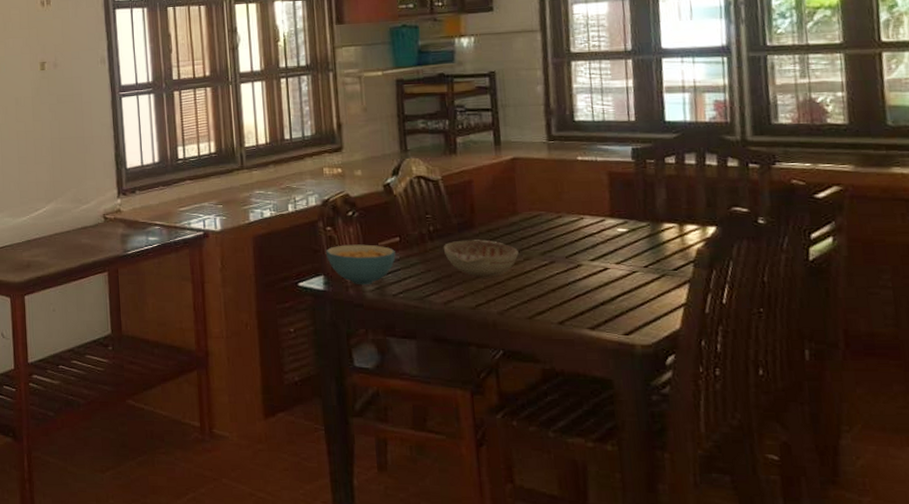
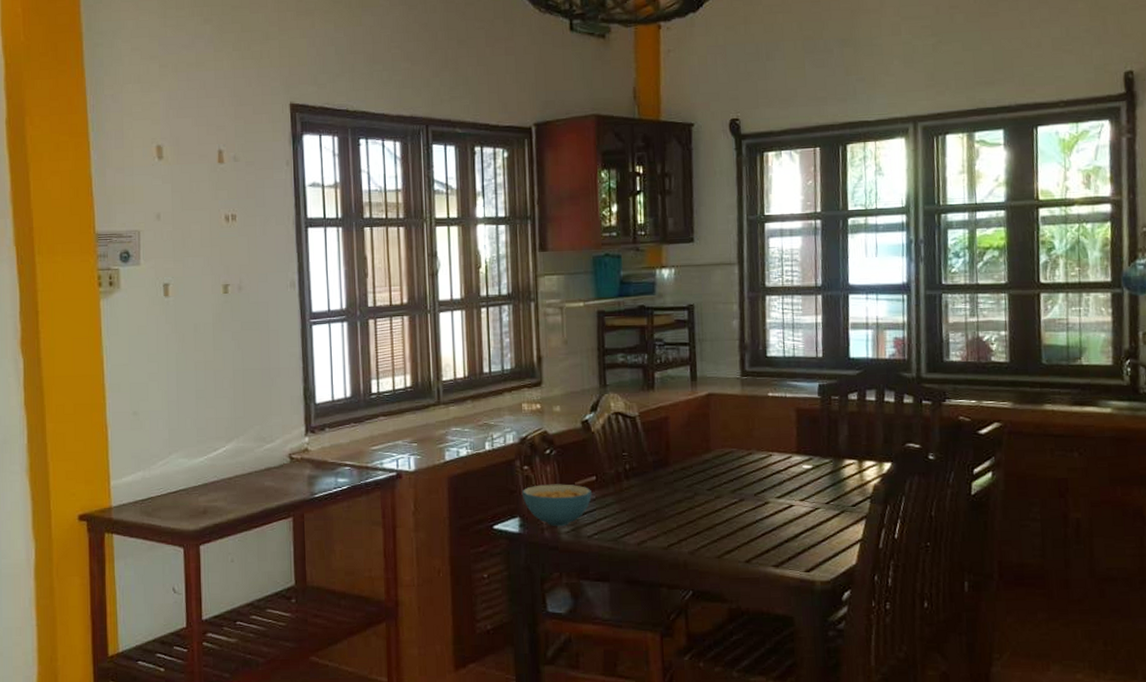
decorative bowl: present [443,239,519,277] -> none [638,478,710,516]

